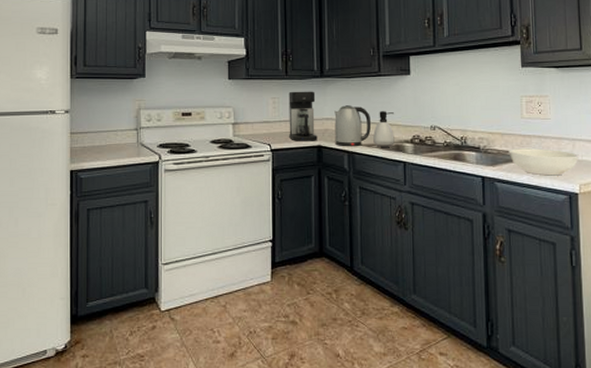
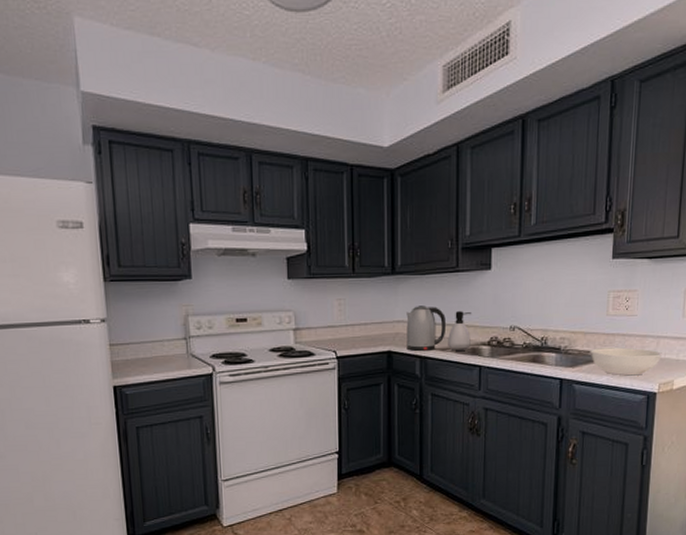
coffee maker: present [288,91,318,141] -> none [356,290,388,347]

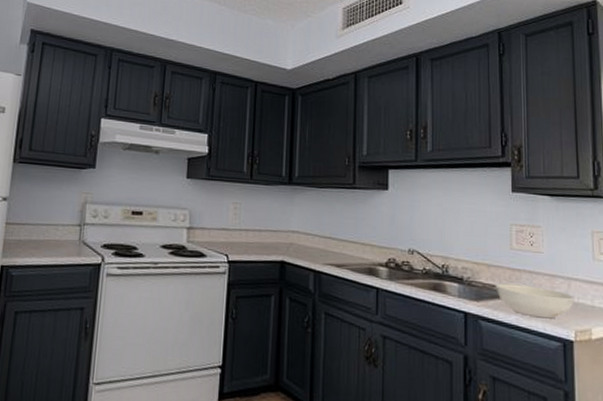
kettle: present [406,305,447,351] -> none [300,218,343,265]
soap dispenser: present [448,311,471,351] -> none [343,228,368,269]

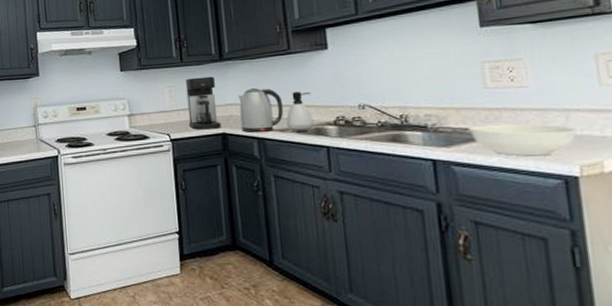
coffee maker: none [249,197,282,256] -> present [185,76,221,130]
kettle: none [300,218,343,265] -> present [238,88,284,133]
soap dispenser: none [343,228,368,269] -> present [286,92,314,131]

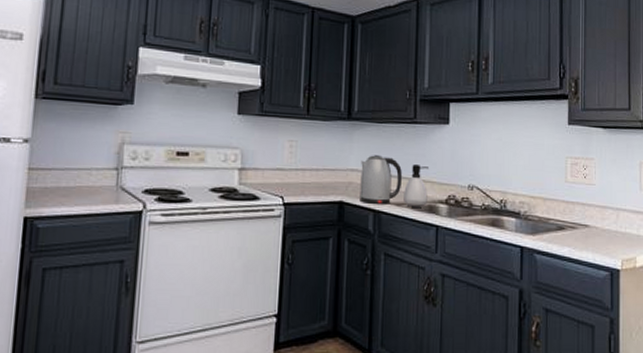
coffee maker: present [185,76,221,130] -> none [306,134,341,196]
bowl: present [468,123,577,157] -> none [550,216,622,249]

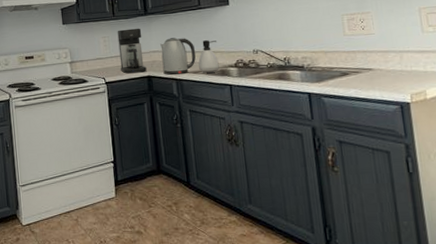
coffee maker: none [306,134,341,196] -> present [117,28,147,74]

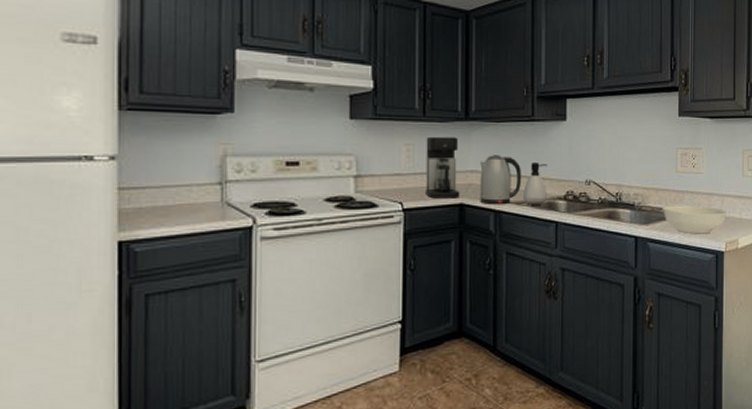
bowl: none [333,62,408,88] -> present [662,205,727,234]

